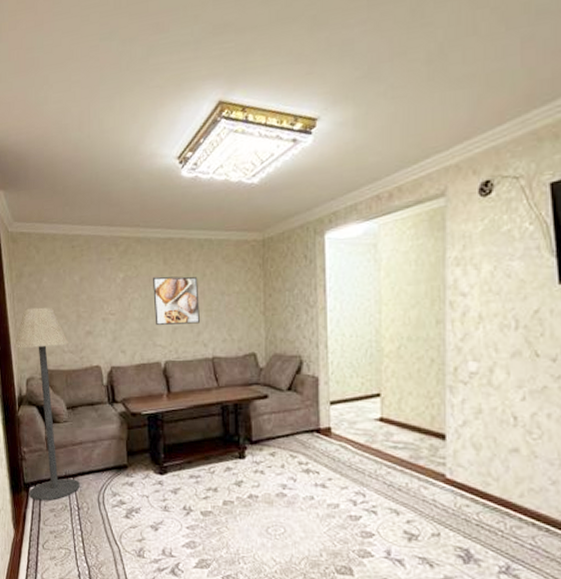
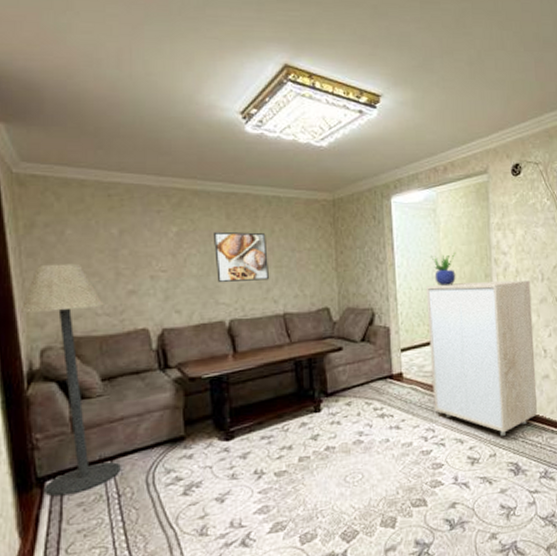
storage cabinet: none [361,328,501,514] -> present [425,280,538,436]
potted plant: none [368,294,400,334] -> present [431,253,456,287]

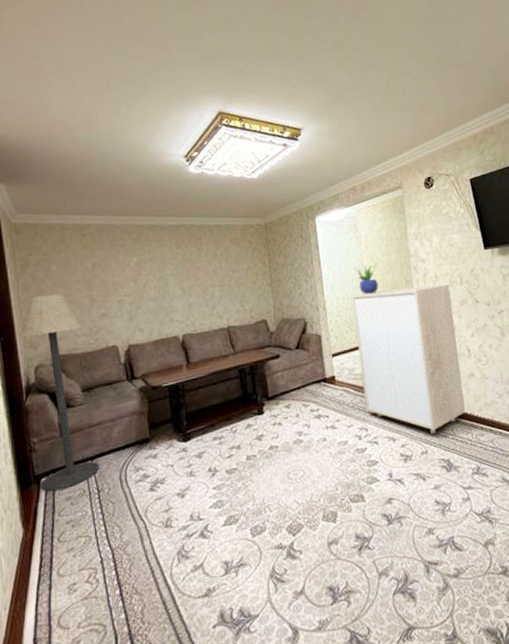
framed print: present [214,231,269,283] -> none [167,257,214,303]

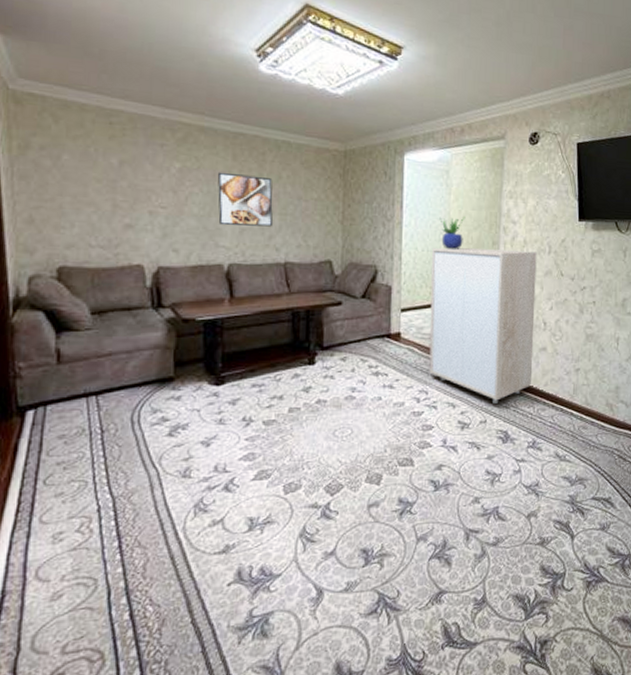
floor lamp: present [20,293,99,492] -> none [10,188,106,427]
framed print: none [167,257,214,303] -> present [218,172,273,227]

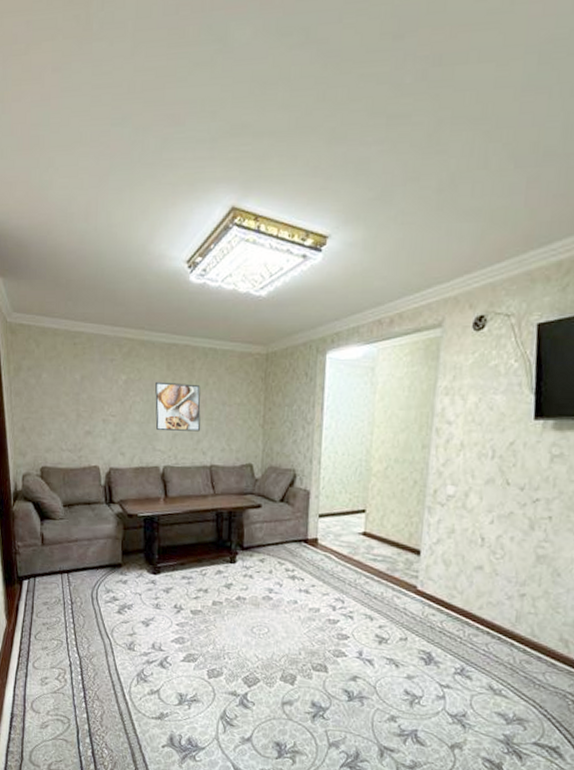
storage cabinet: present [429,247,537,403] -> none [346,451,477,622]
potted plant: present [439,217,465,250] -> none [362,418,392,455]

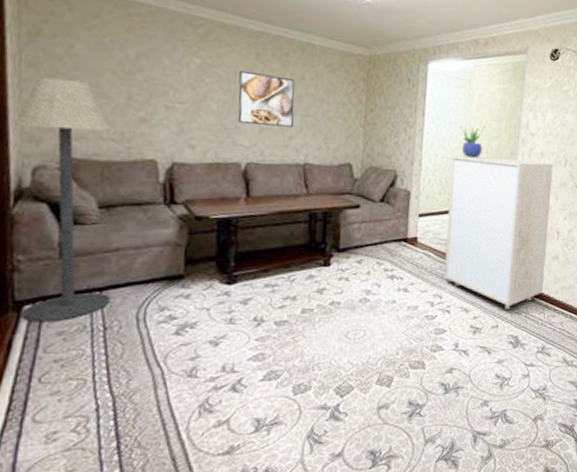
floor lamp: none [11,403,74,594] -> present [15,76,111,323]
storage cabinet: none [346,451,477,622] -> present [444,155,554,309]
potted plant: none [362,418,392,455] -> present [460,125,486,159]

